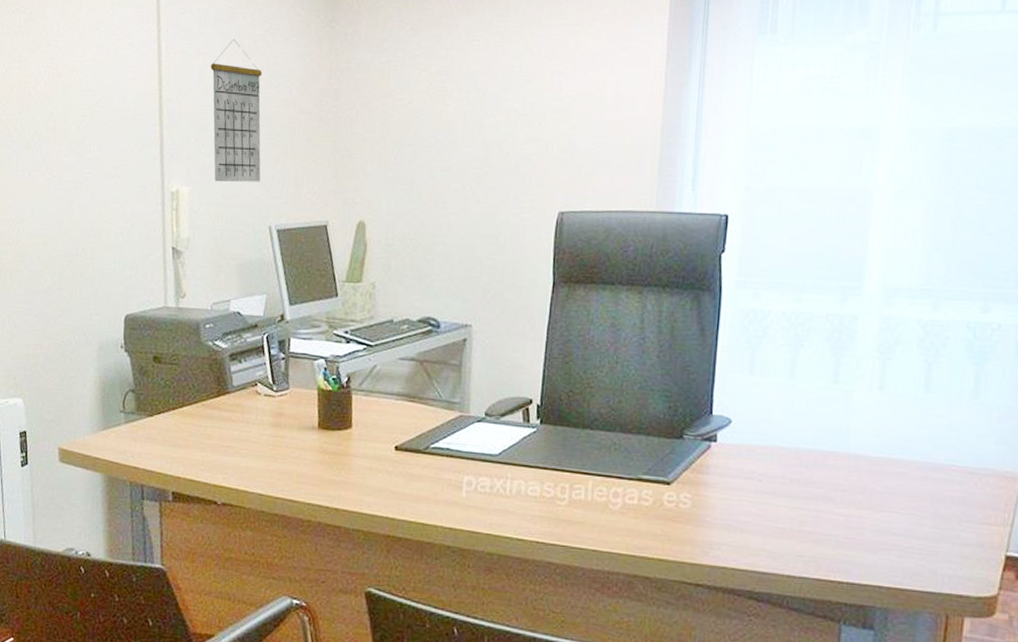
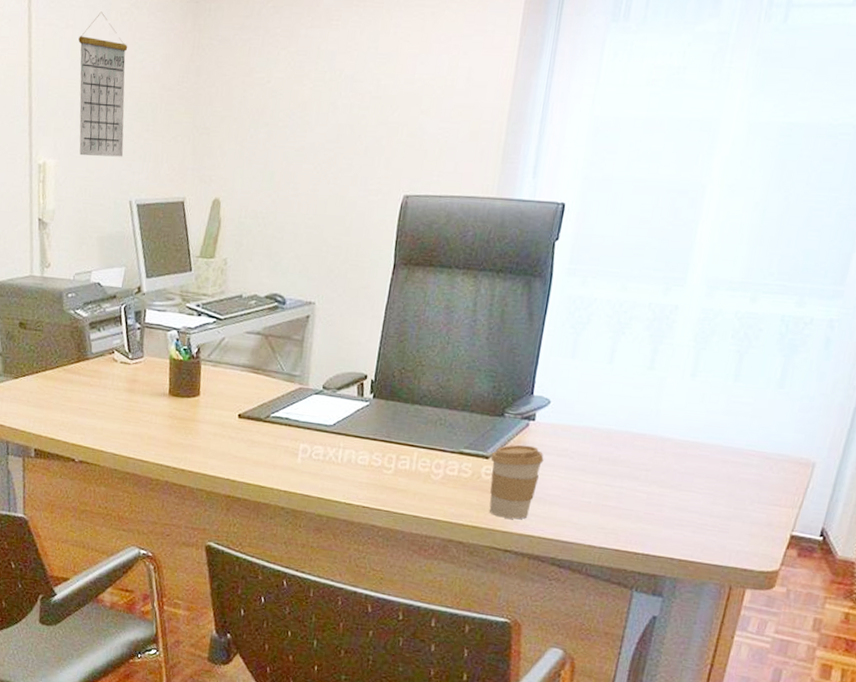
coffee cup: none [672,468,730,550] -> present [489,444,544,520]

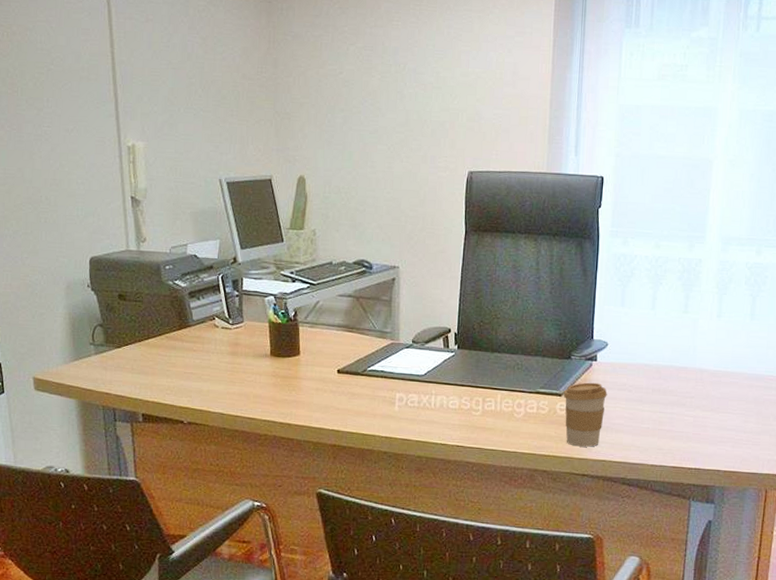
calendar: present [78,11,128,157] -> none [159,8,210,140]

